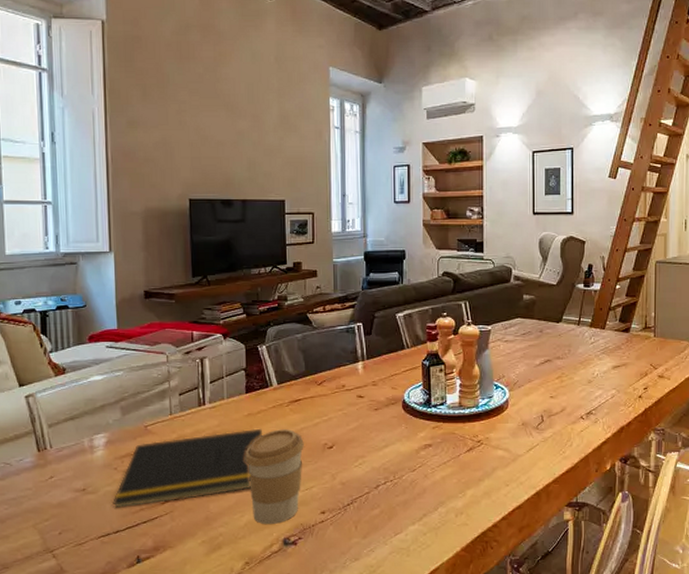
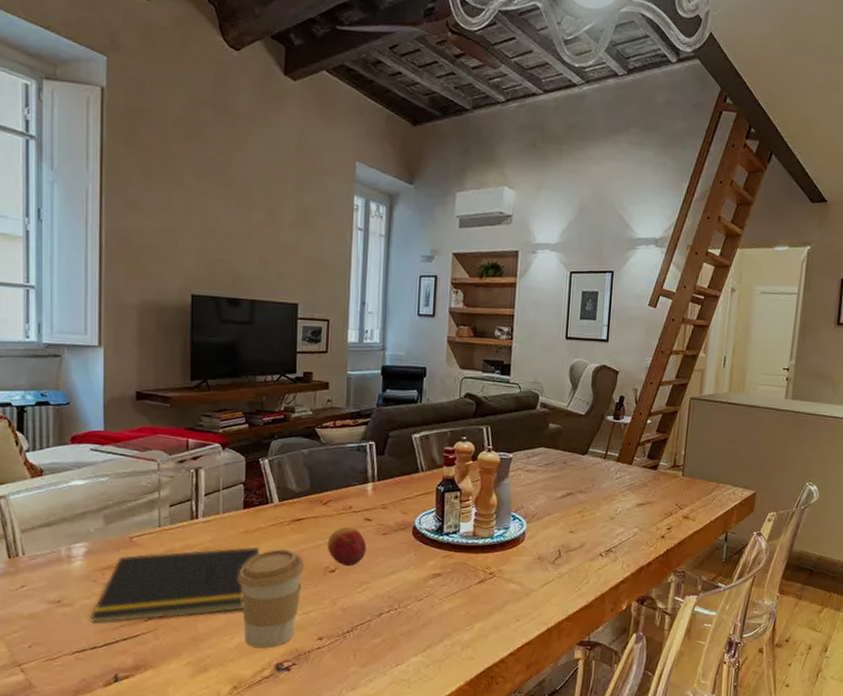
fruit: none [324,405,361,442] -> present [327,527,367,567]

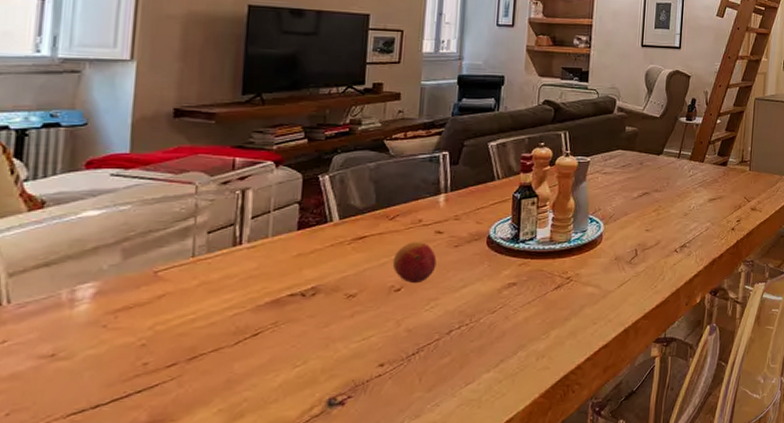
notepad: present [90,546,259,623] -> none [94,270,314,376]
coffee cup: present [239,549,304,648] -> none [288,271,366,383]

